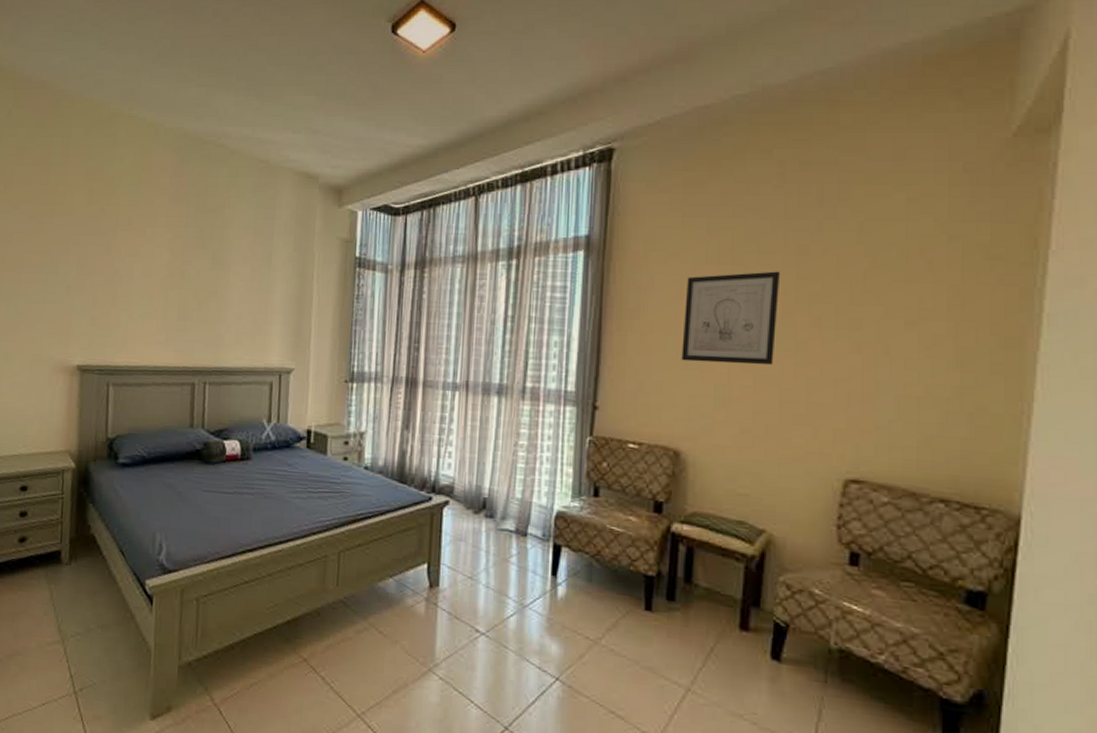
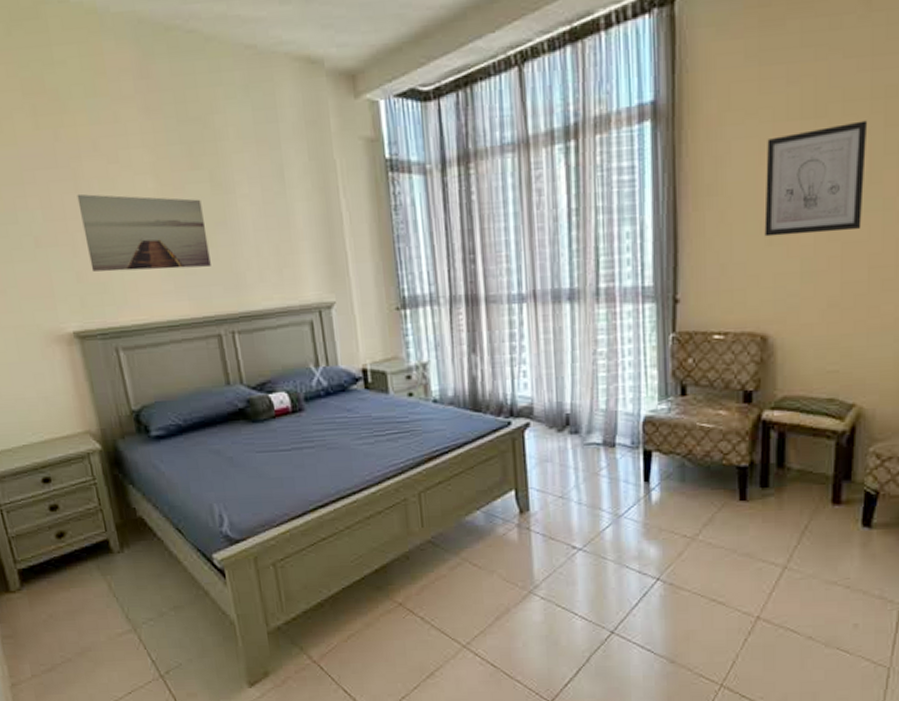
wall art: none [104,256,202,326] -> present [77,193,211,272]

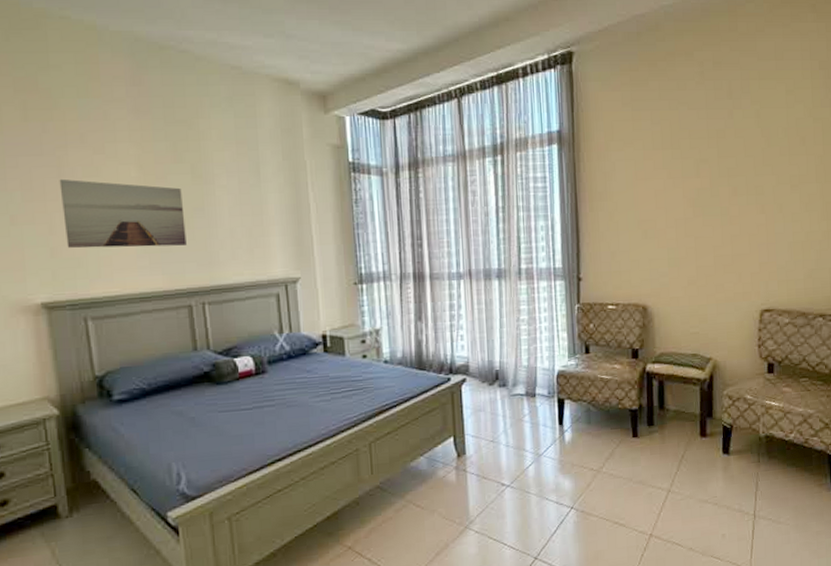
wall art: present [764,120,868,237] -> none [640,152,707,232]

